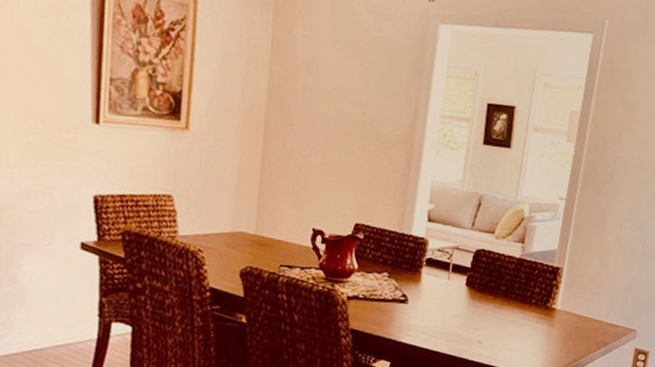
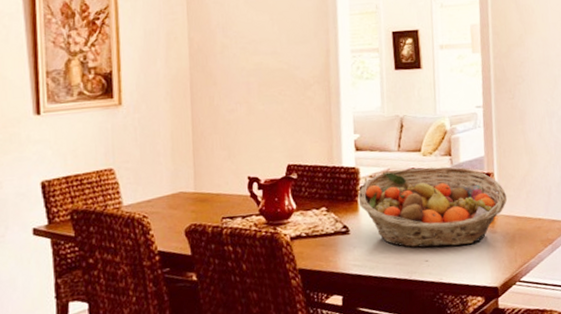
fruit basket: none [422,248,572,333] -> present [358,166,508,248]

